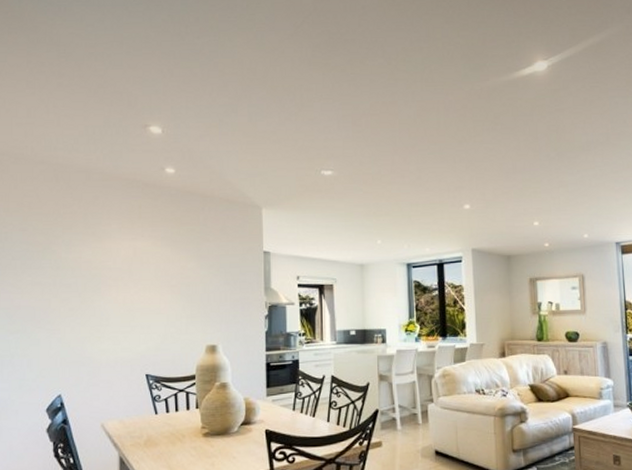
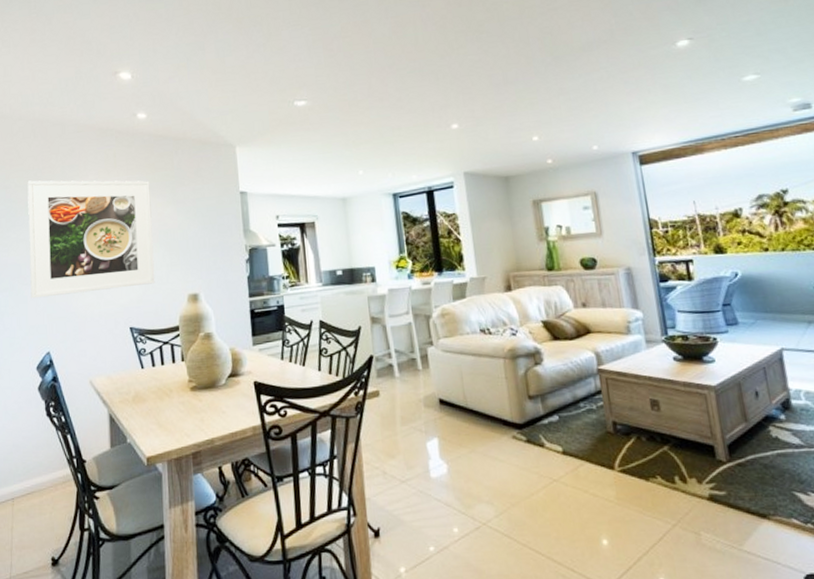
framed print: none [44,224,174,342] -> present [27,180,155,299]

